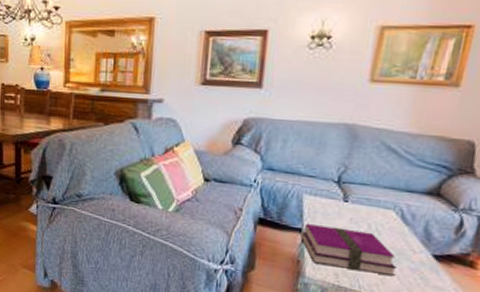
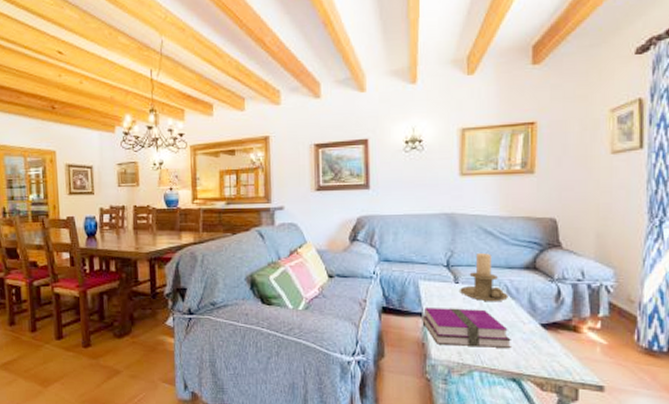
candle holder: none [348,172,402,226] -> present [460,253,508,302]

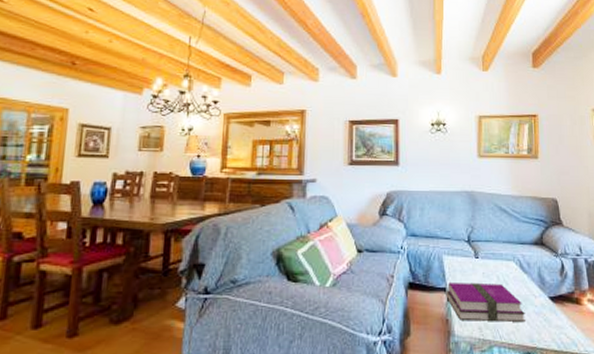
candle holder: present [460,253,508,302] -> none [480,230,521,276]

